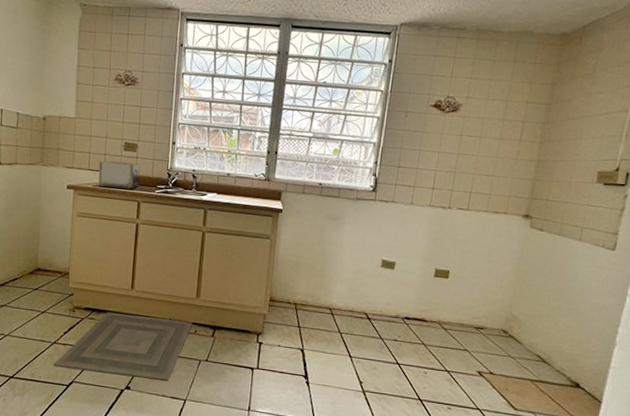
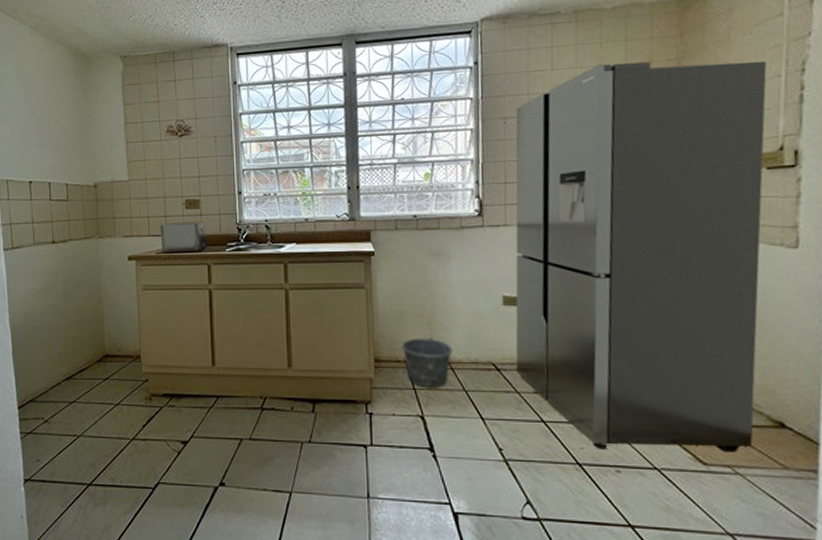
bath mat: present [54,311,192,381] -> none [135,395,287,471]
bucket: none [293,273,336,328] -> present [401,321,453,387]
refrigerator: none [383,78,619,403] -> present [515,60,767,452]

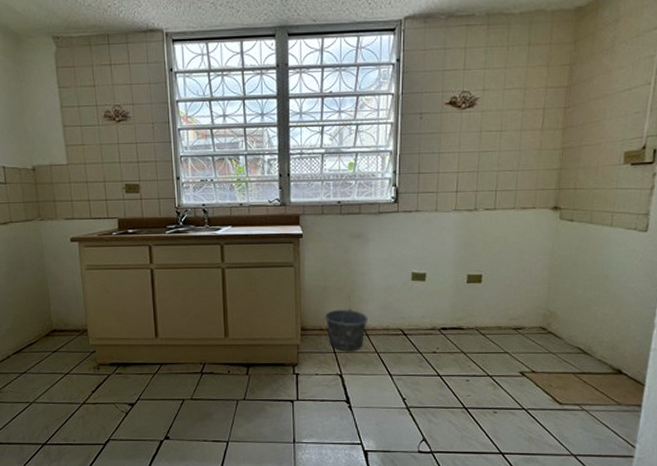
toaster: present [160,221,207,254] -> none [101,205,148,236]
refrigerator: present [515,60,767,452] -> none [420,65,640,396]

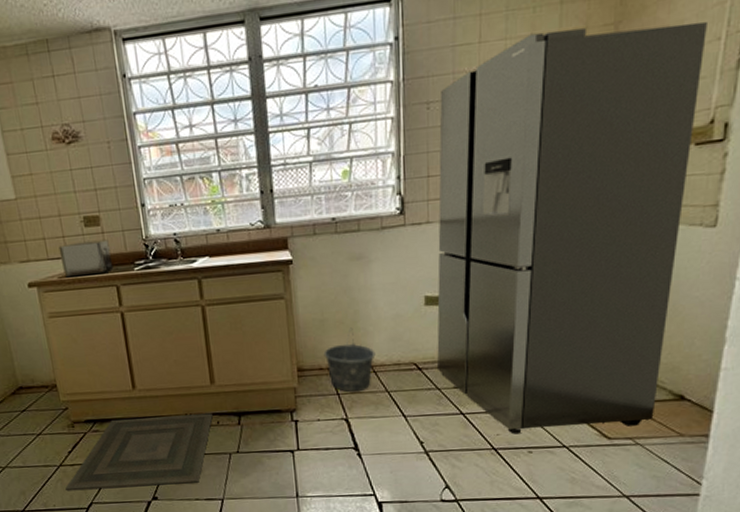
bath mat: none [86,363,224,427] -> present [65,413,213,490]
toaster: none [101,205,148,236] -> present [58,239,114,278]
refrigerator: none [420,65,640,396] -> present [437,21,707,434]

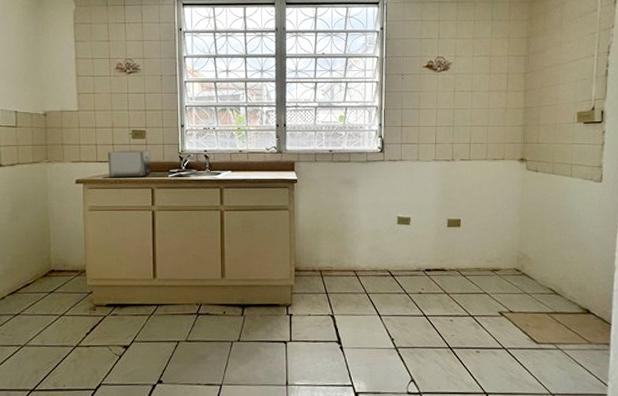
bath mat: present [65,413,213,490] -> none [78,304,220,371]
bucket: present [323,327,376,392] -> none [317,237,358,291]
refrigerator: present [437,21,707,434] -> none [406,37,585,336]

